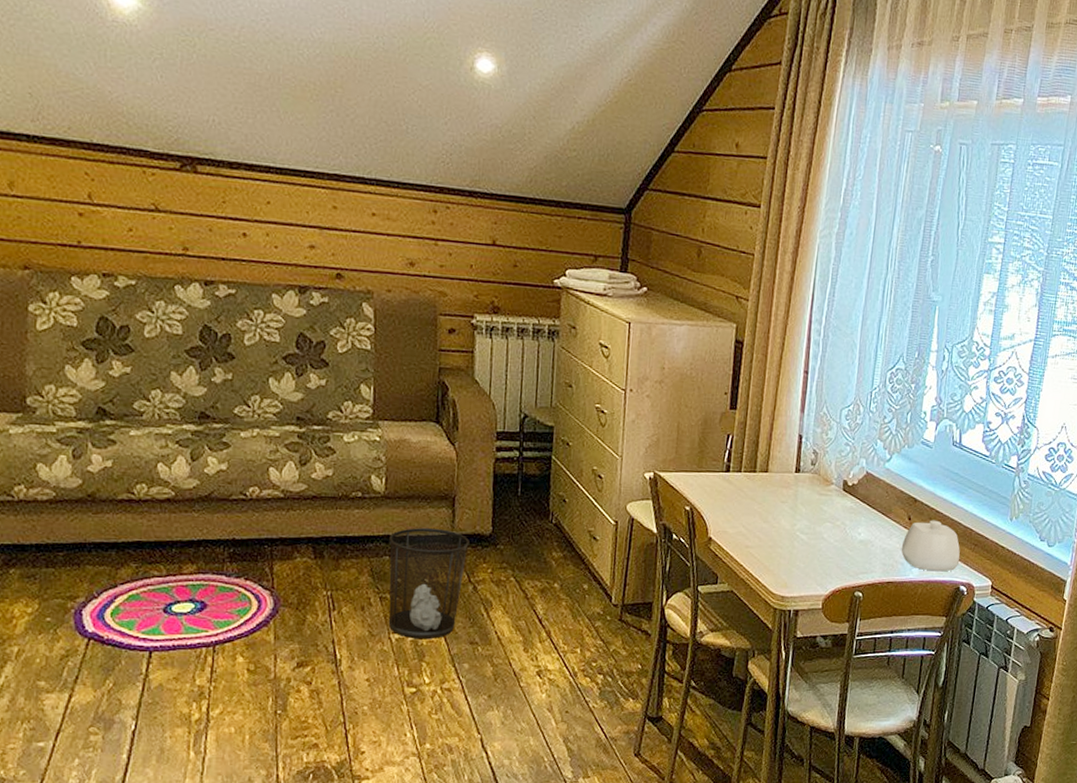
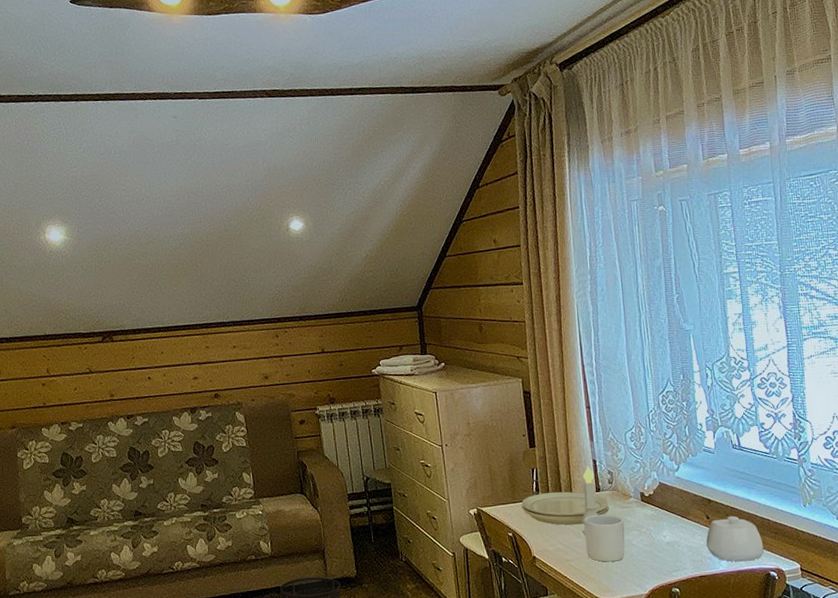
plate: none [707,465,807,508] -> present [521,491,610,525]
candle: none [770,440,797,519] -> present [581,465,601,534]
mug: none [770,498,819,555] -> present [583,514,625,562]

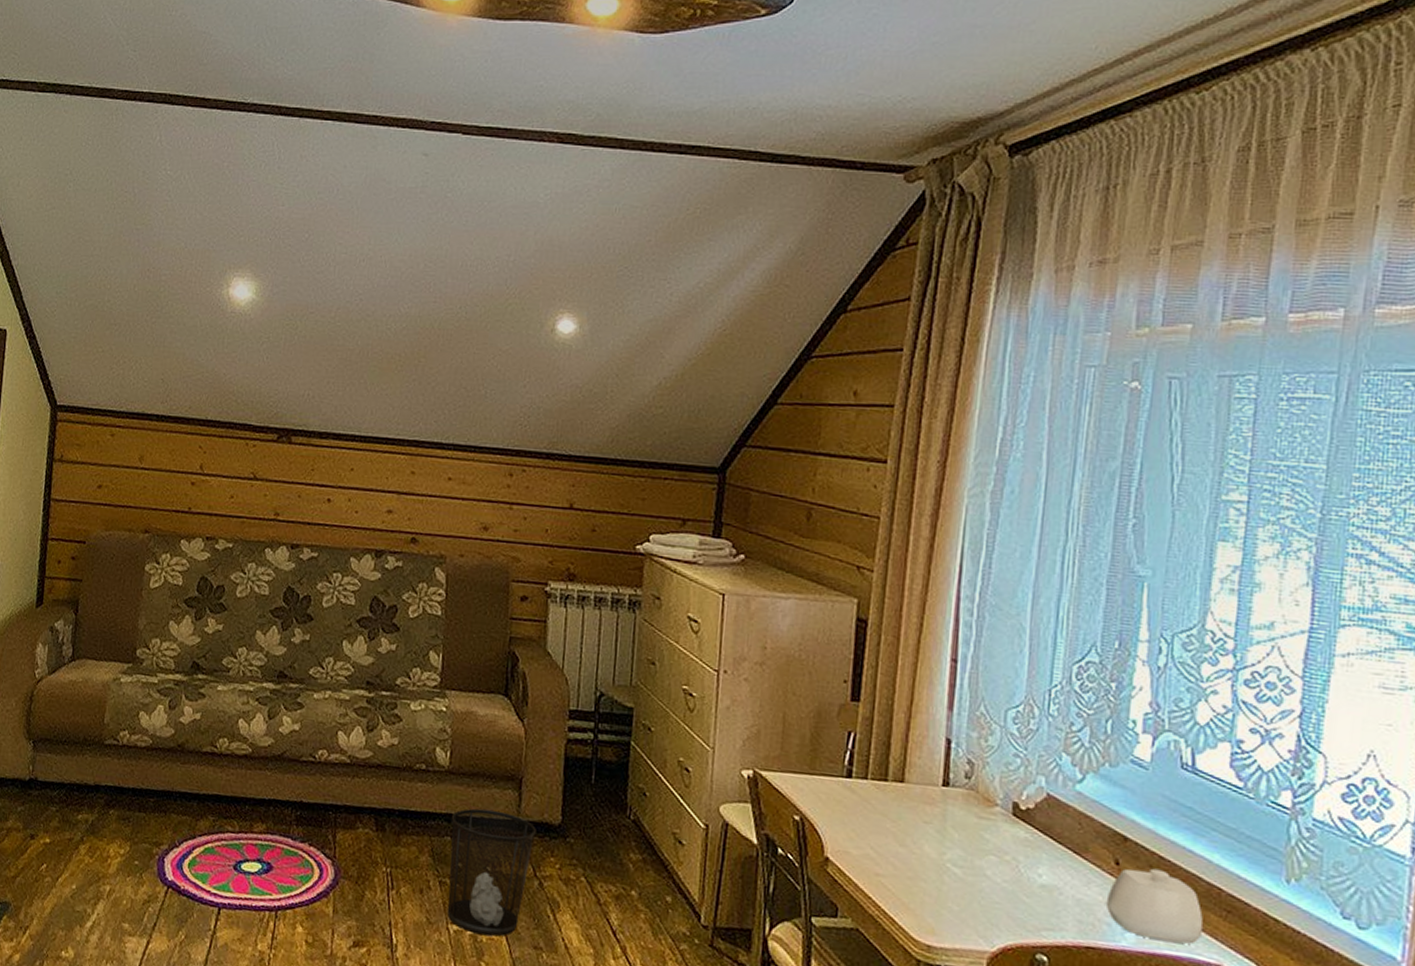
plate: present [521,491,610,525] -> none [822,769,960,828]
candle: present [581,465,601,534] -> none [908,745,946,843]
mug: present [583,514,625,562] -> none [909,817,978,894]

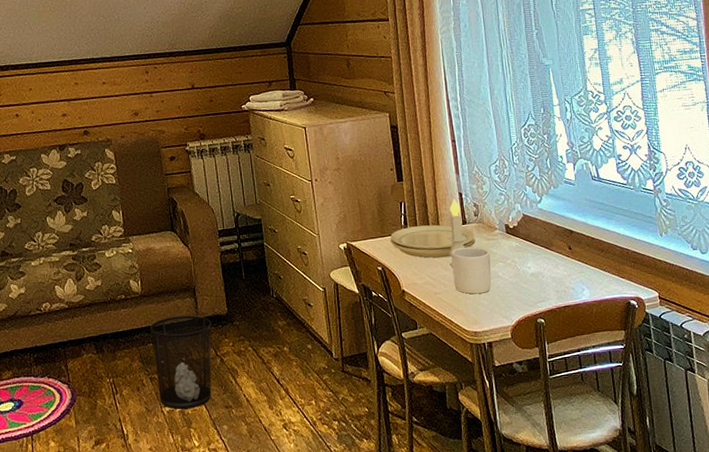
plate: none [822,769,960,828] -> present [390,224,476,258]
candle: none [908,745,946,843] -> present [448,198,468,267]
mug: none [909,817,978,894] -> present [450,246,492,295]
sugar bowl: present [1105,868,1204,945] -> none [568,246,625,291]

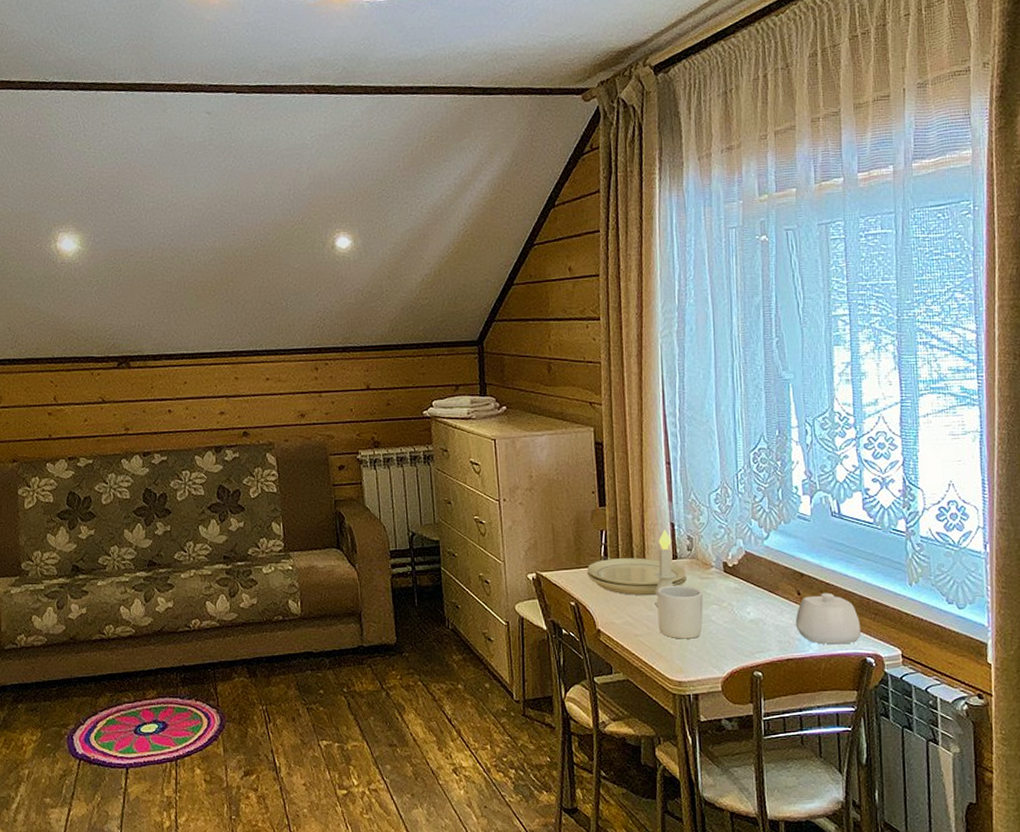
waste bin: present [150,315,212,409] -> none [310,642,378,744]
sugar bowl: none [568,246,625,291] -> present [795,592,862,645]

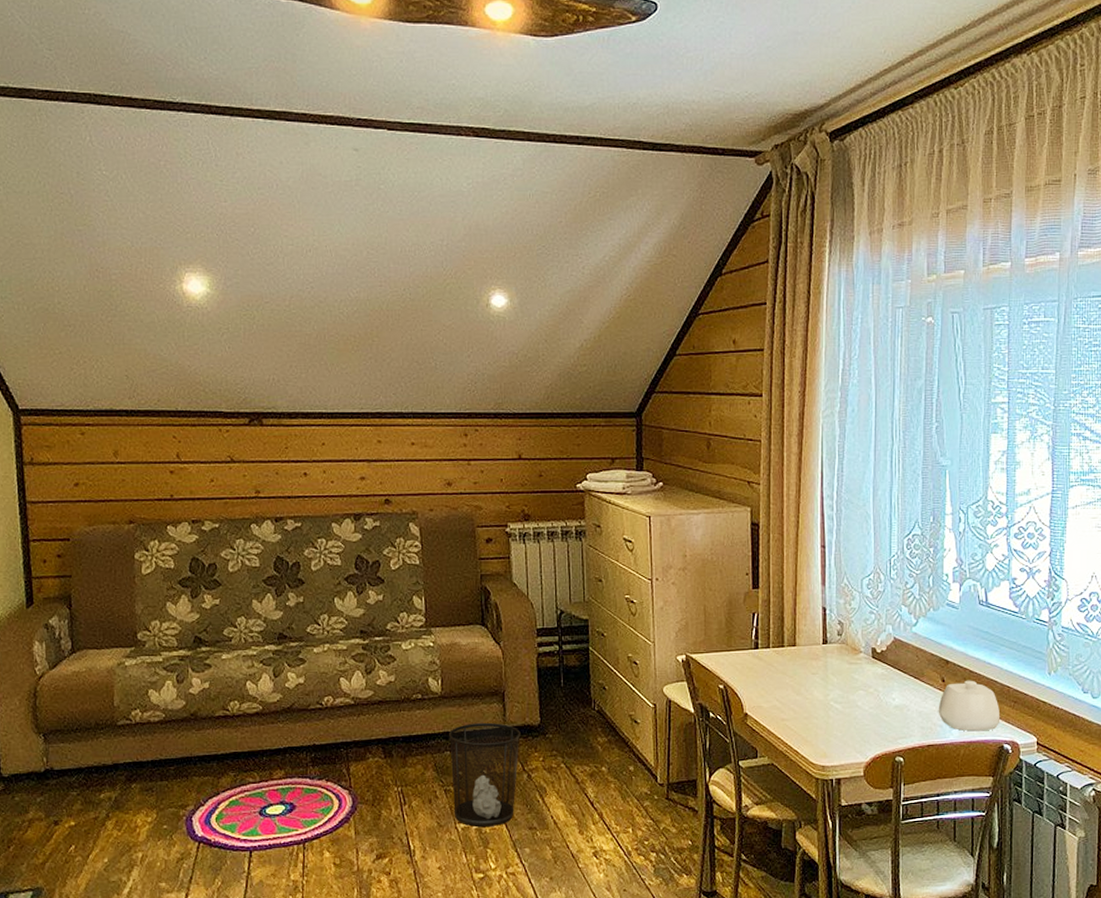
waste bin: none [310,642,378,744] -> present [449,723,521,827]
plate: present [587,558,688,596] -> none [737,641,836,680]
candle: present [654,529,677,607] -> none [803,613,826,691]
mug: present [656,585,703,639] -> none [805,669,850,724]

